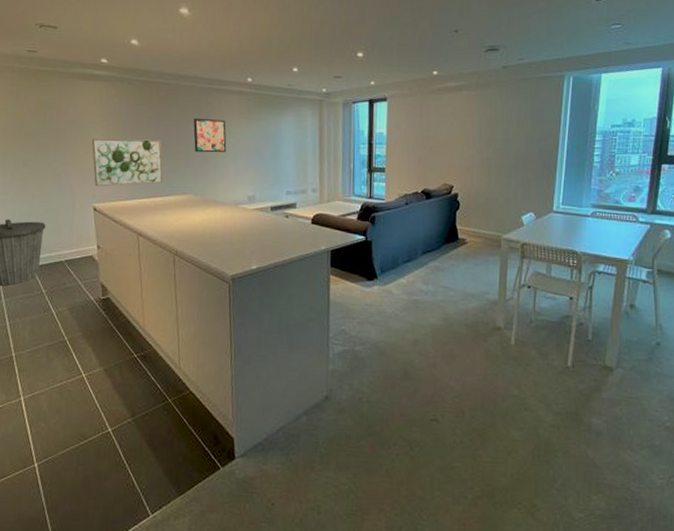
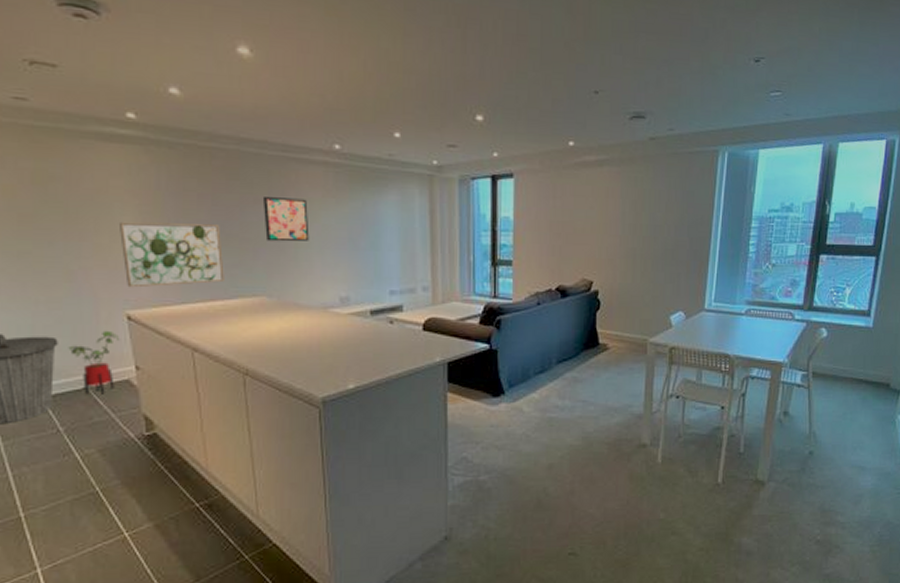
house plant: none [52,218,87,266] -> present [68,330,119,395]

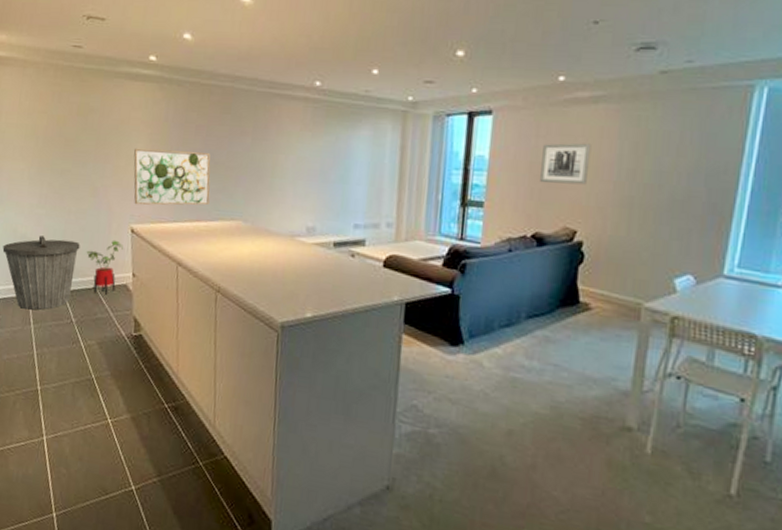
wall art: present [262,197,310,242] -> none [247,129,286,172]
wall art: none [560,202,600,241] -> present [540,143,592,185]

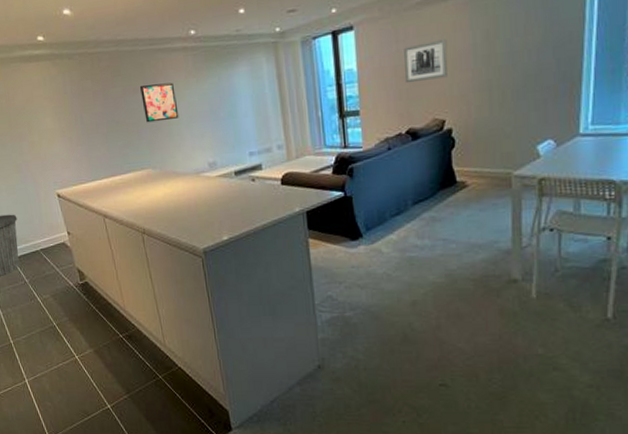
house plant: present [86,239,123,295] -> none [23,206,56,255]
wall art: present [133,148,211,206] -> none [44,115,120,173]
wall art: none [247,129,286,172] -> present [139,82,179,123]

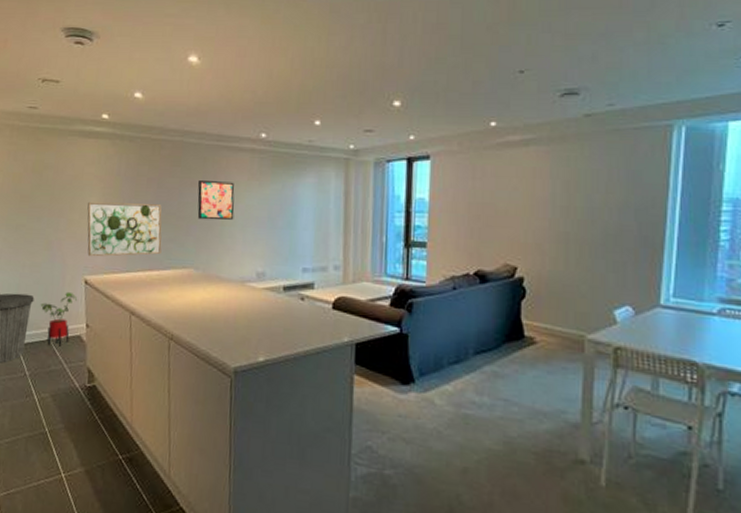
house plant: none [23,206,56,255] -> present [40,291,77,347]
wall art: none [44,115,120,173] -> present [87,201,162,257]
wall art: present [404,39,448,84] -> none [479,183,525,223]

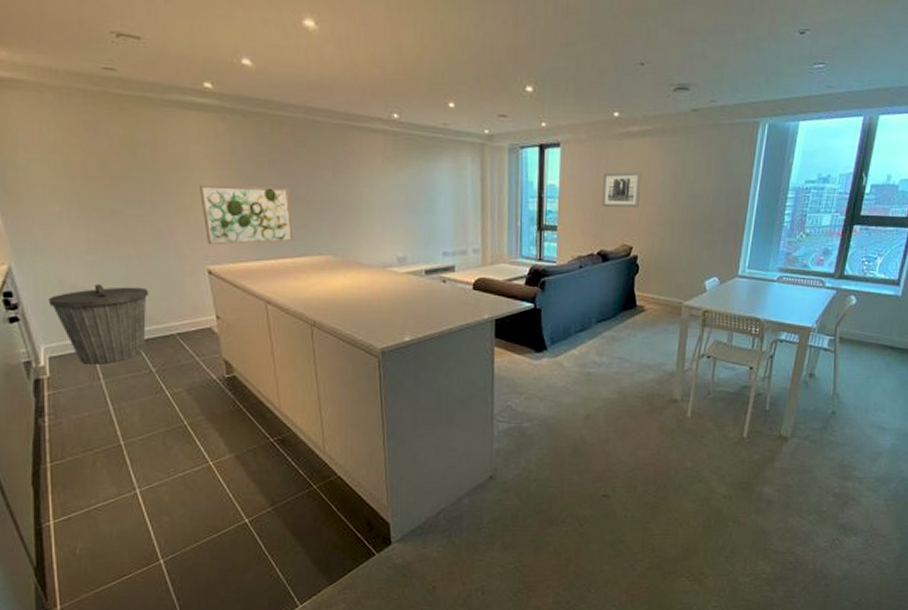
house plant: present [40,291,77,347] -> none [157,283,201,340]
wall art: present [197,181,235,220] -> none [327,163,370,205]
wall art: none [479,183,525,223] -> present [602,171,642,208]

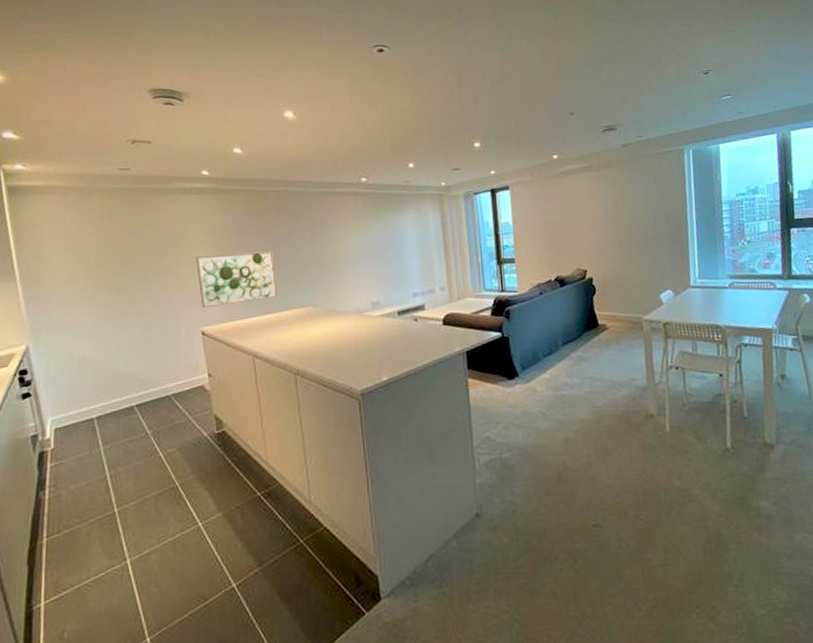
trash can: present [48,284,149,364] -> none [58,353,148,433]
wall art: present [602,171,642,208] -> none [551,203,587,238]

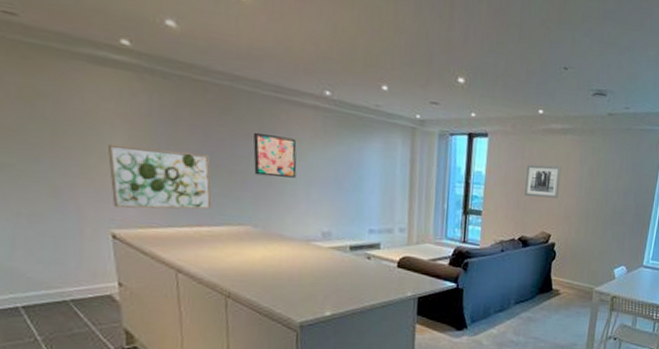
wall art: none [306,224,345,261] -> present [253,133,297,178]
wall art: none [551,203,587,238] -> present [525,164,562,199]

